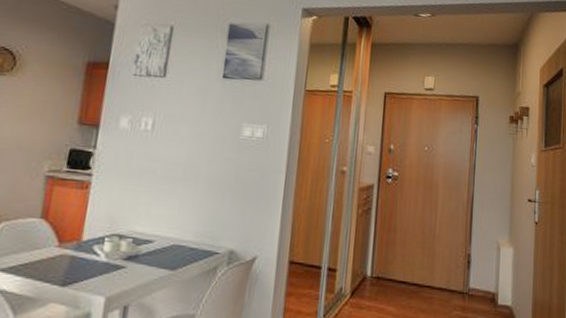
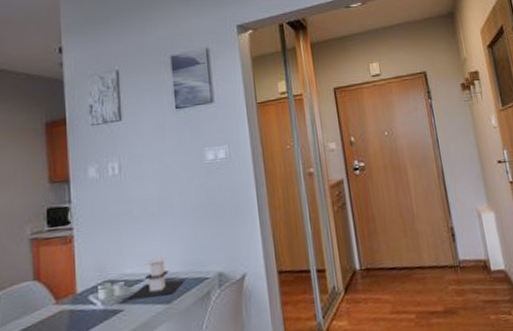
architectural model: none [133,222,195,262] -> present [128,256,186,299]

